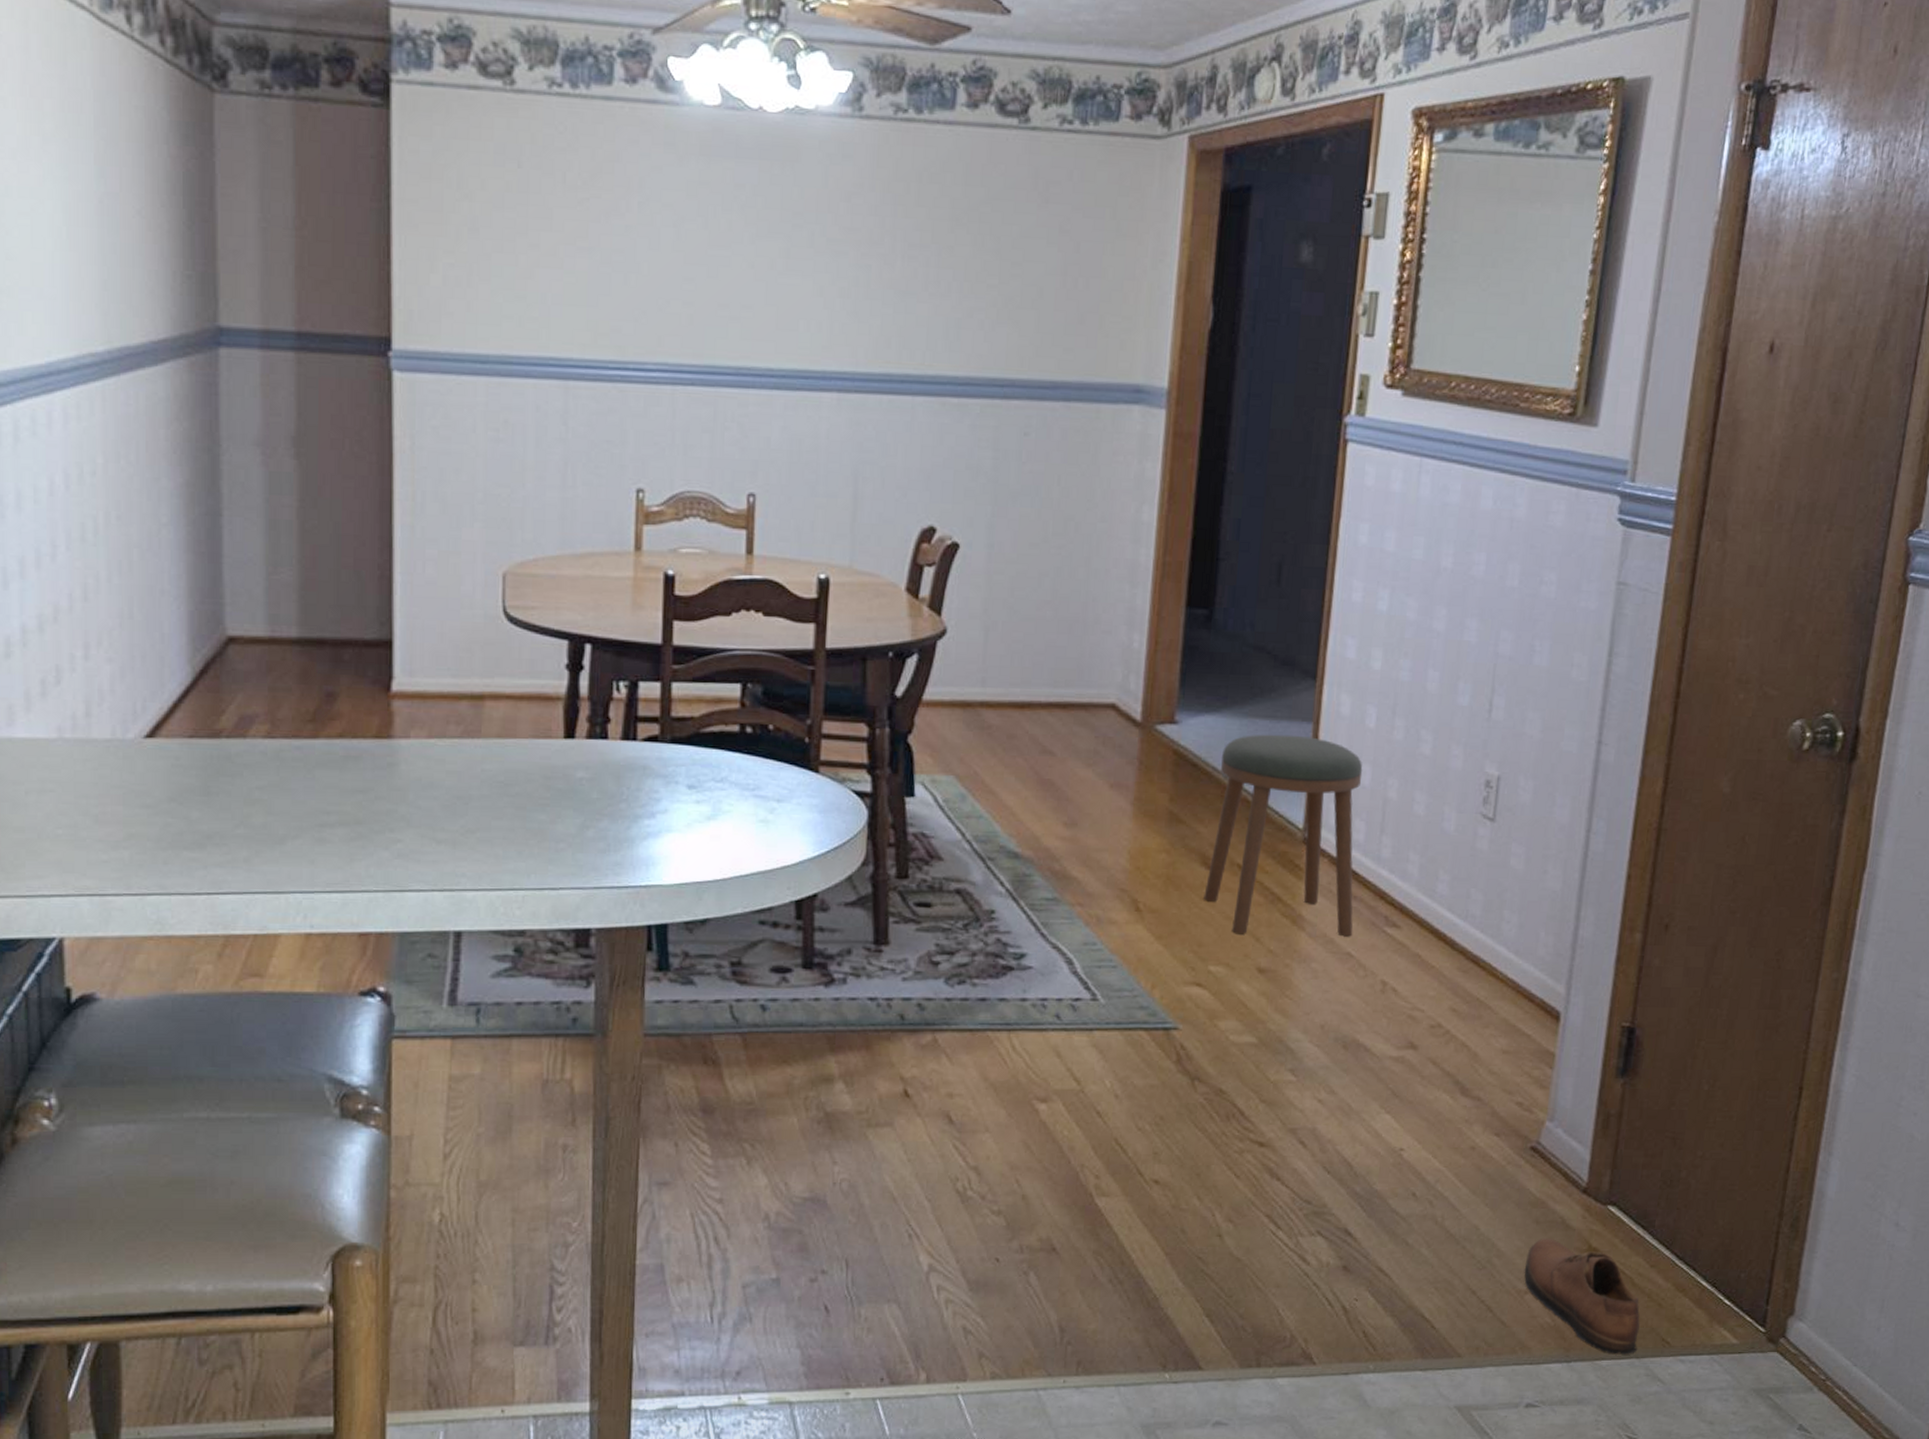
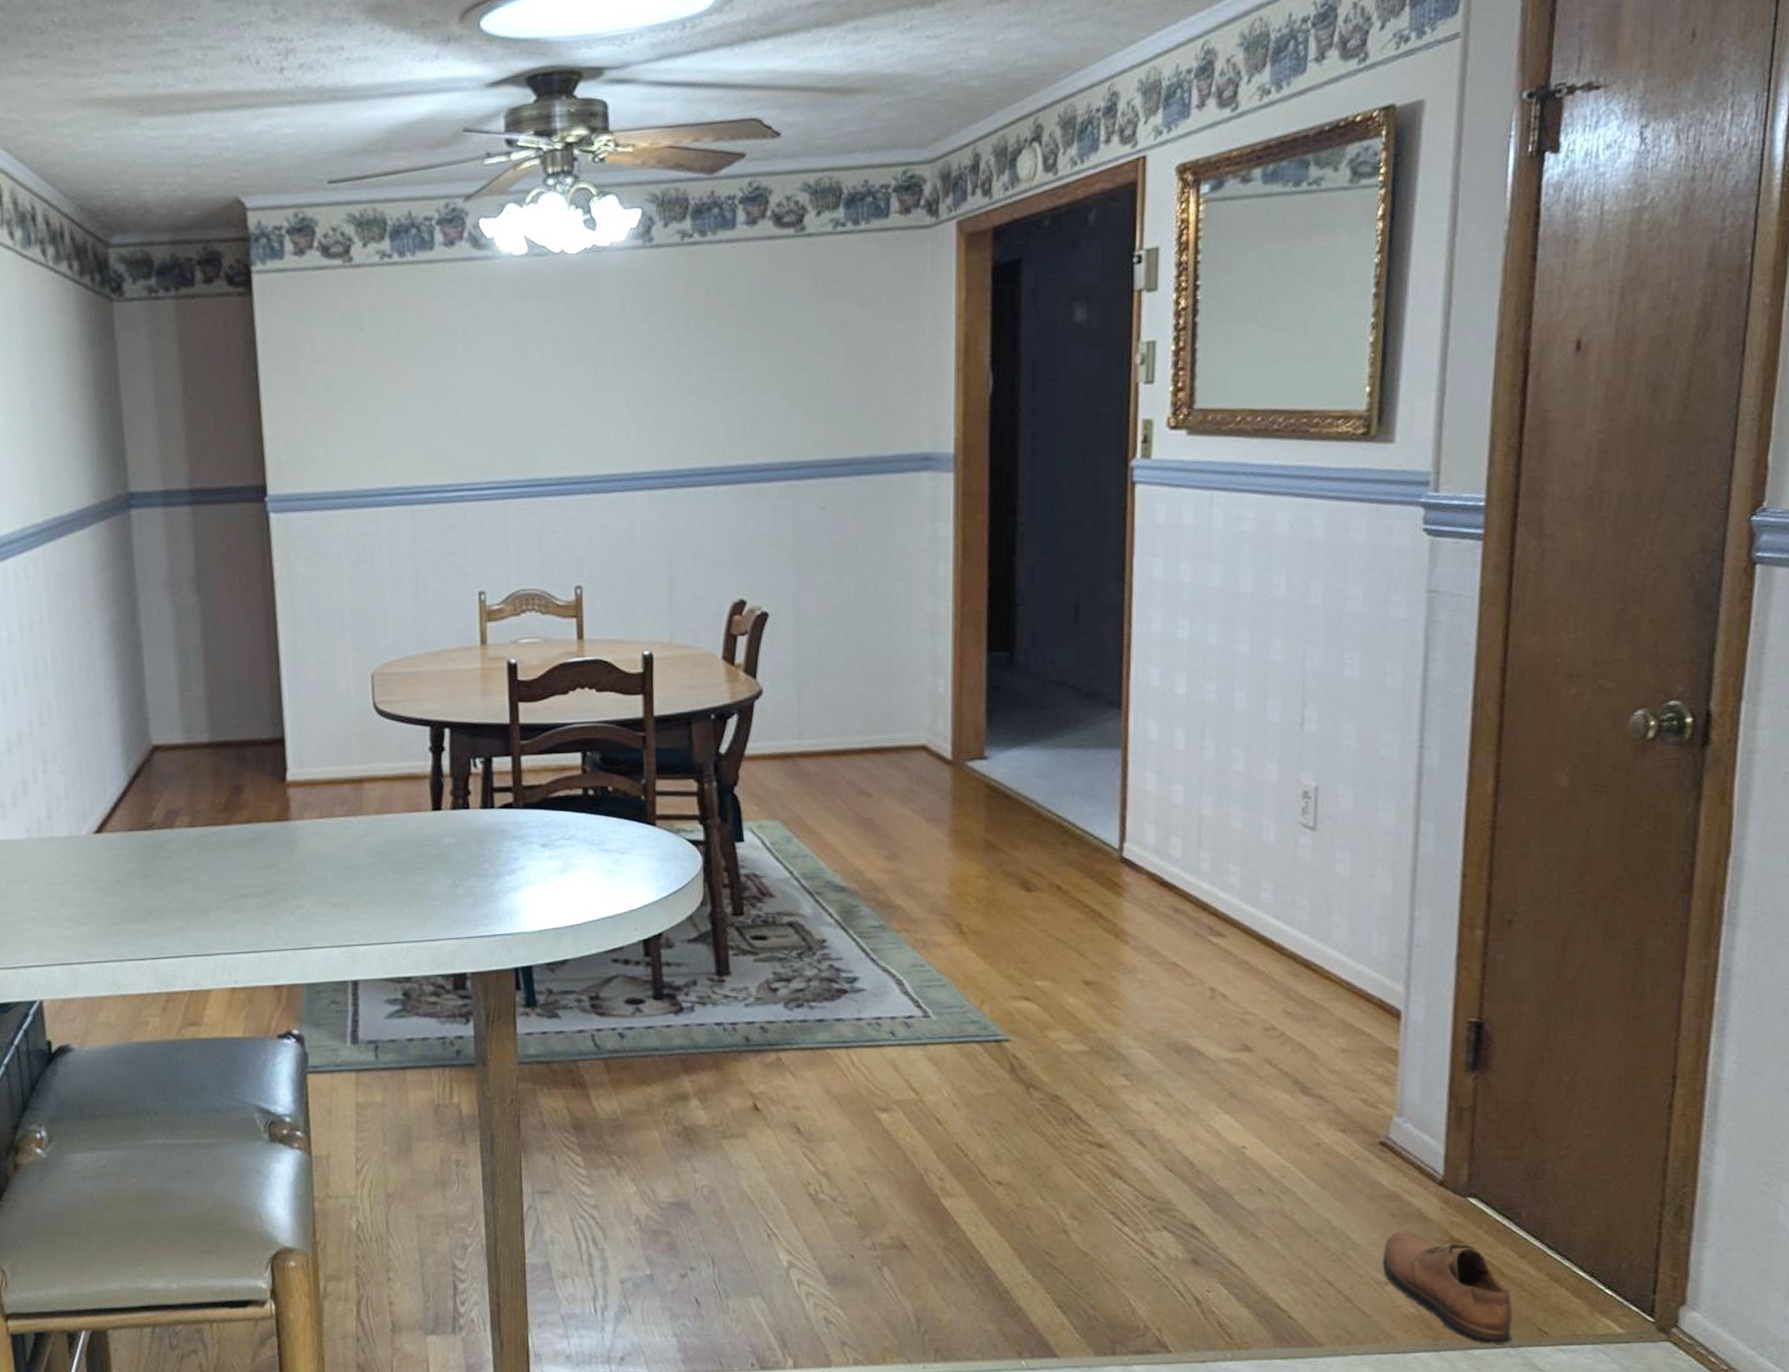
stool: present [1204,734,1363,937] -> none [1025,761,1177,950]

